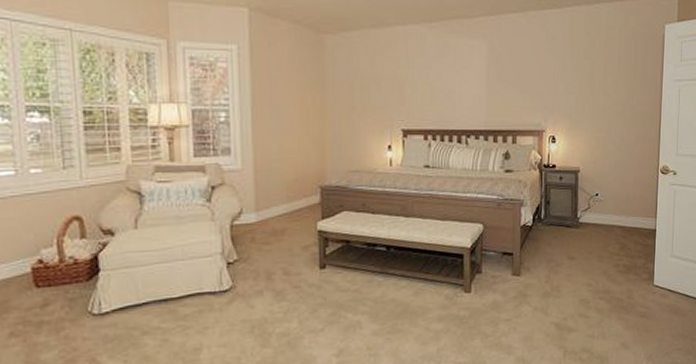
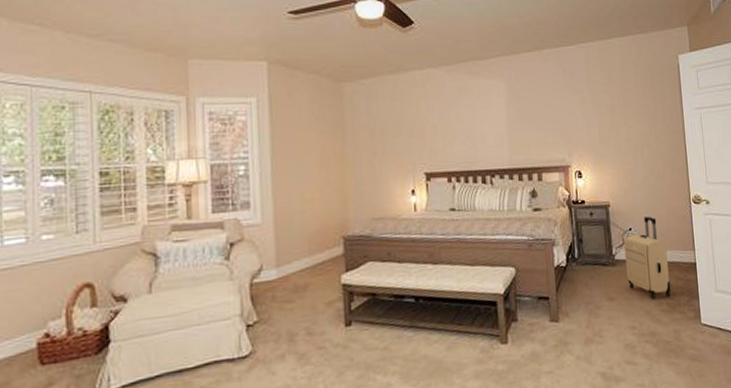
suitcase: none [588,183,630,261] -> present [624,216,671,299]

